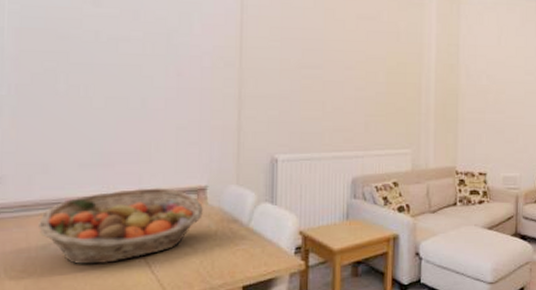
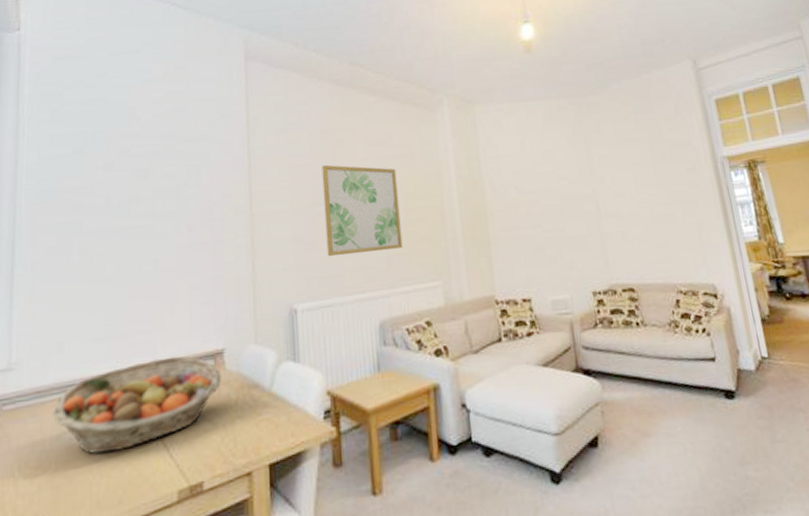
wall art: none [310,31,382,117] -> present [321,164,403,257]

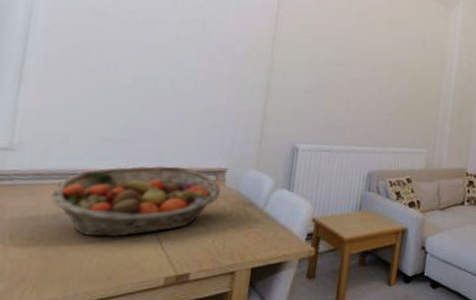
wall art: present [321,164,403,257] -> none [334,31,408,116]

